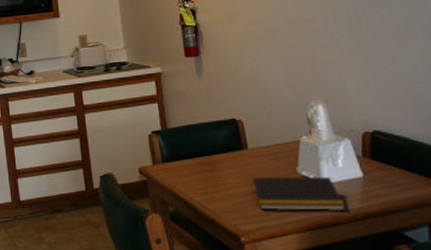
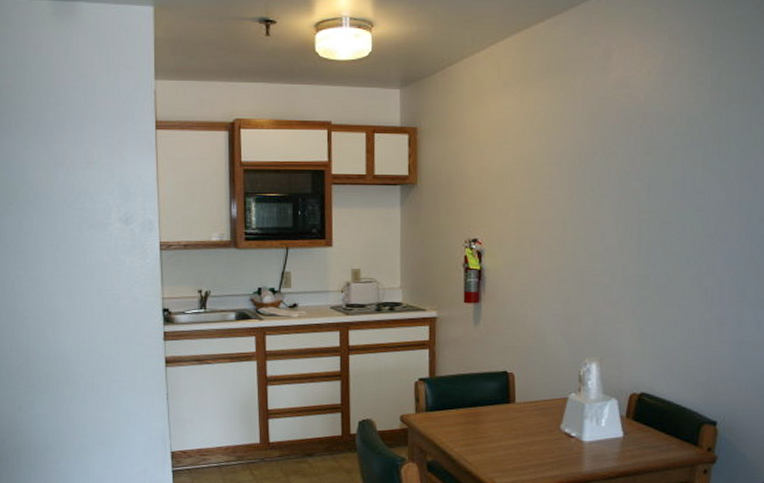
notepad: present [252,175,346,212] -> none [514,431,601,469]

